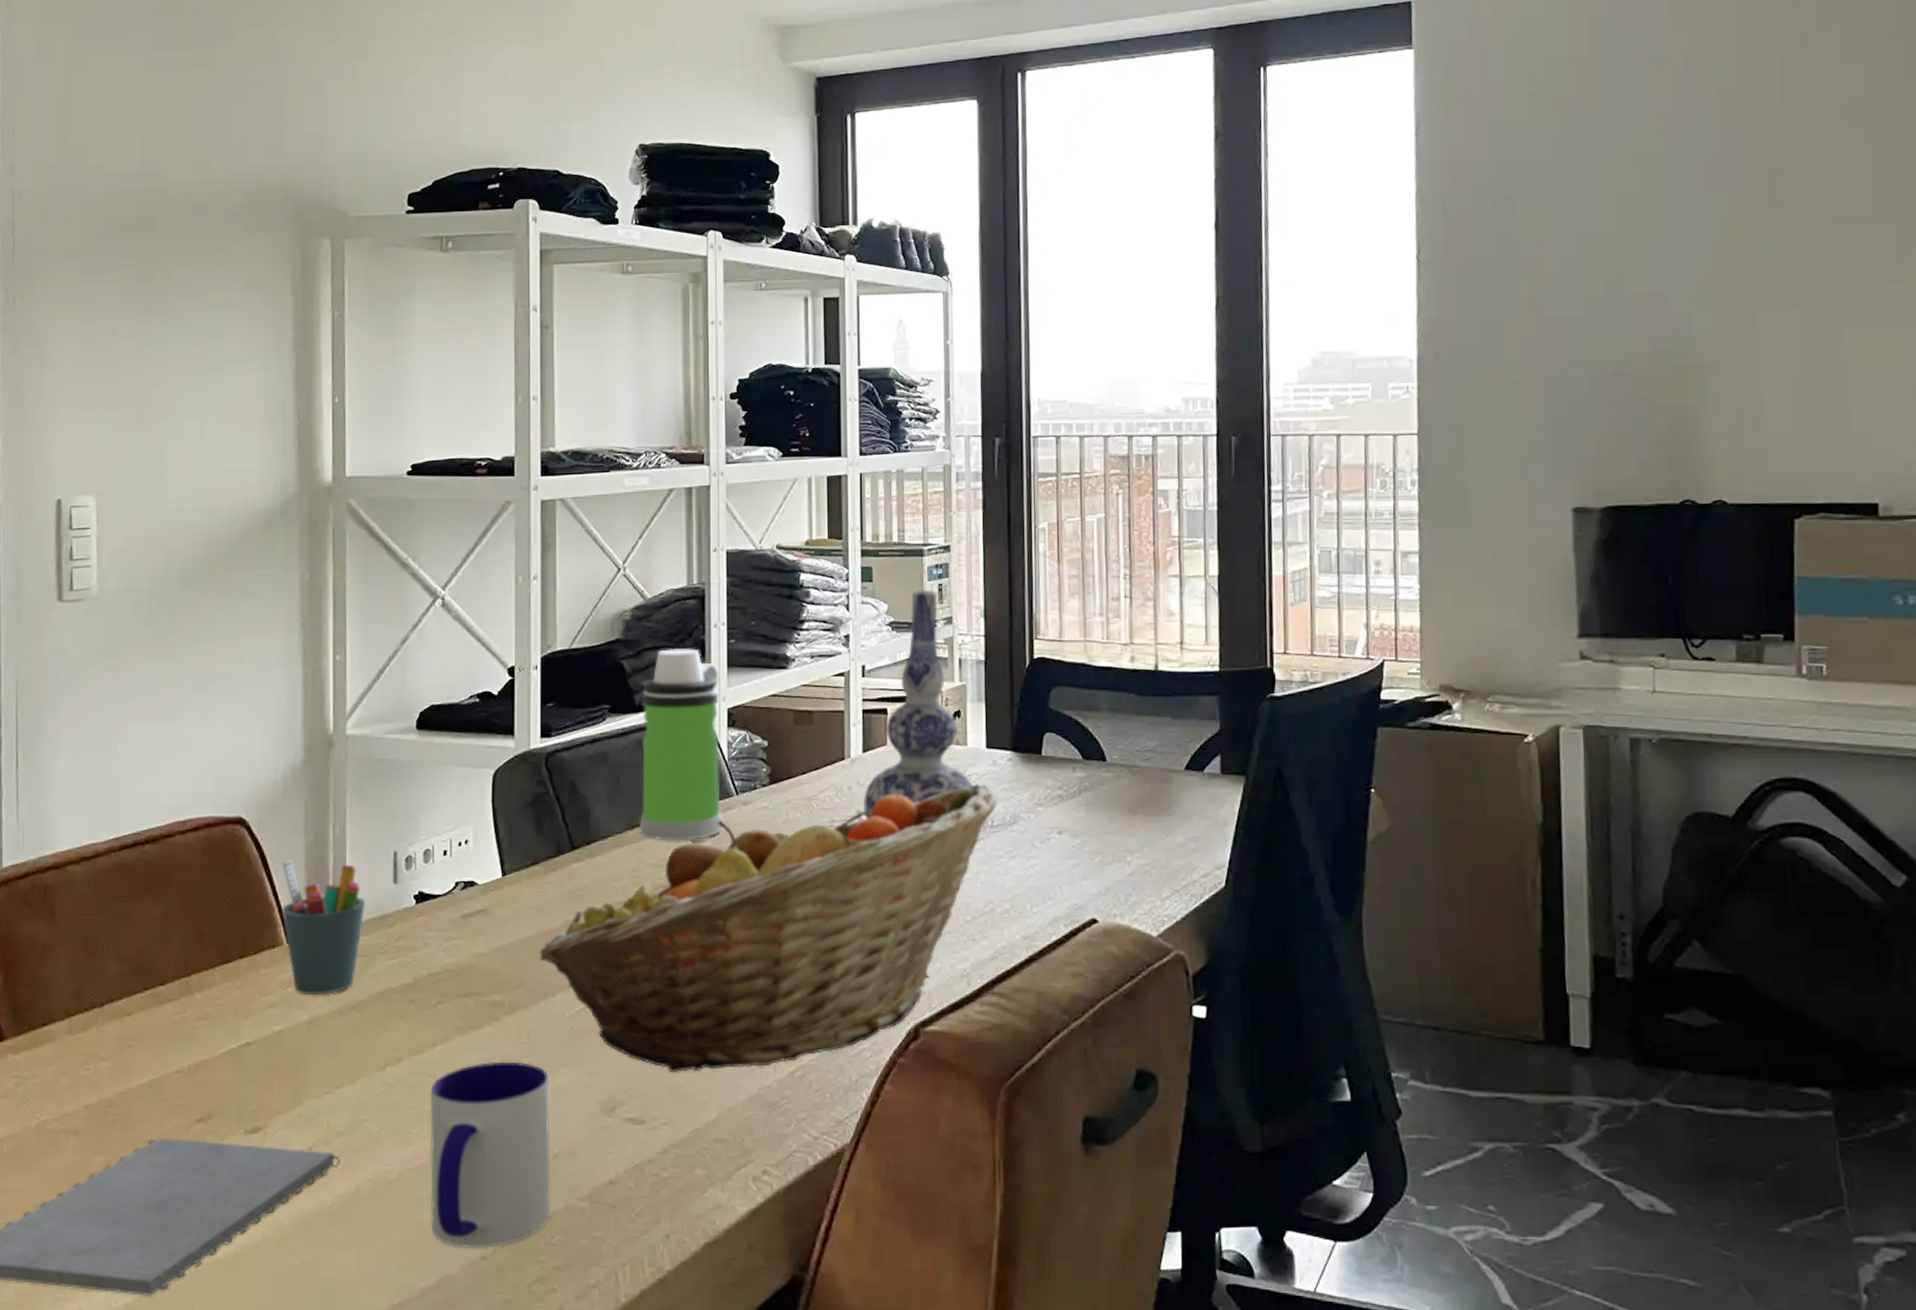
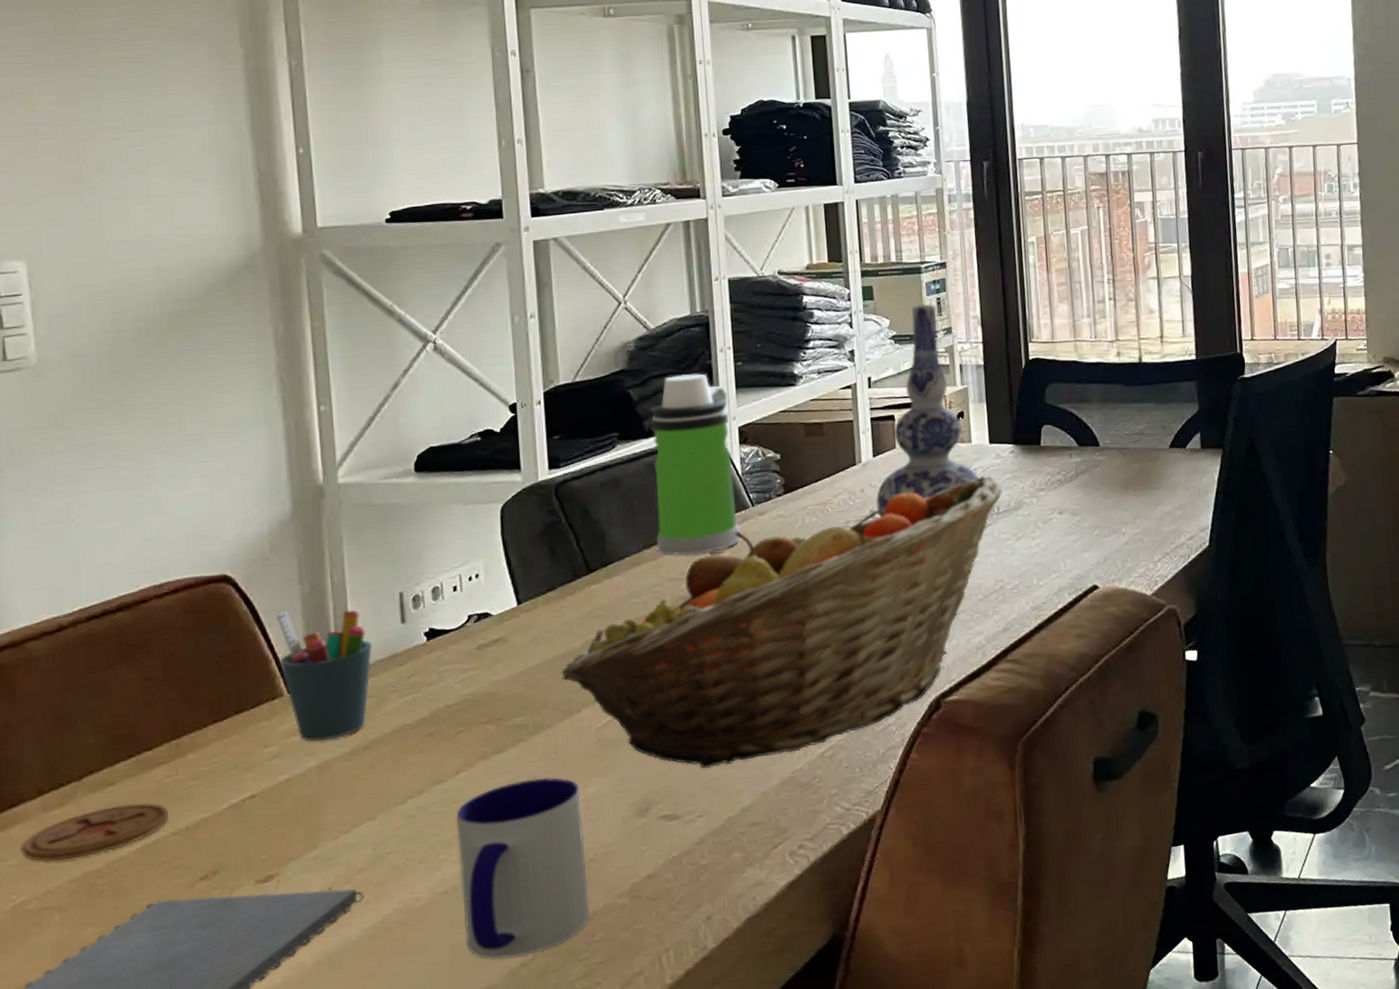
coaster: none [47,1037,174,1085] -> present [20,803,168,862]

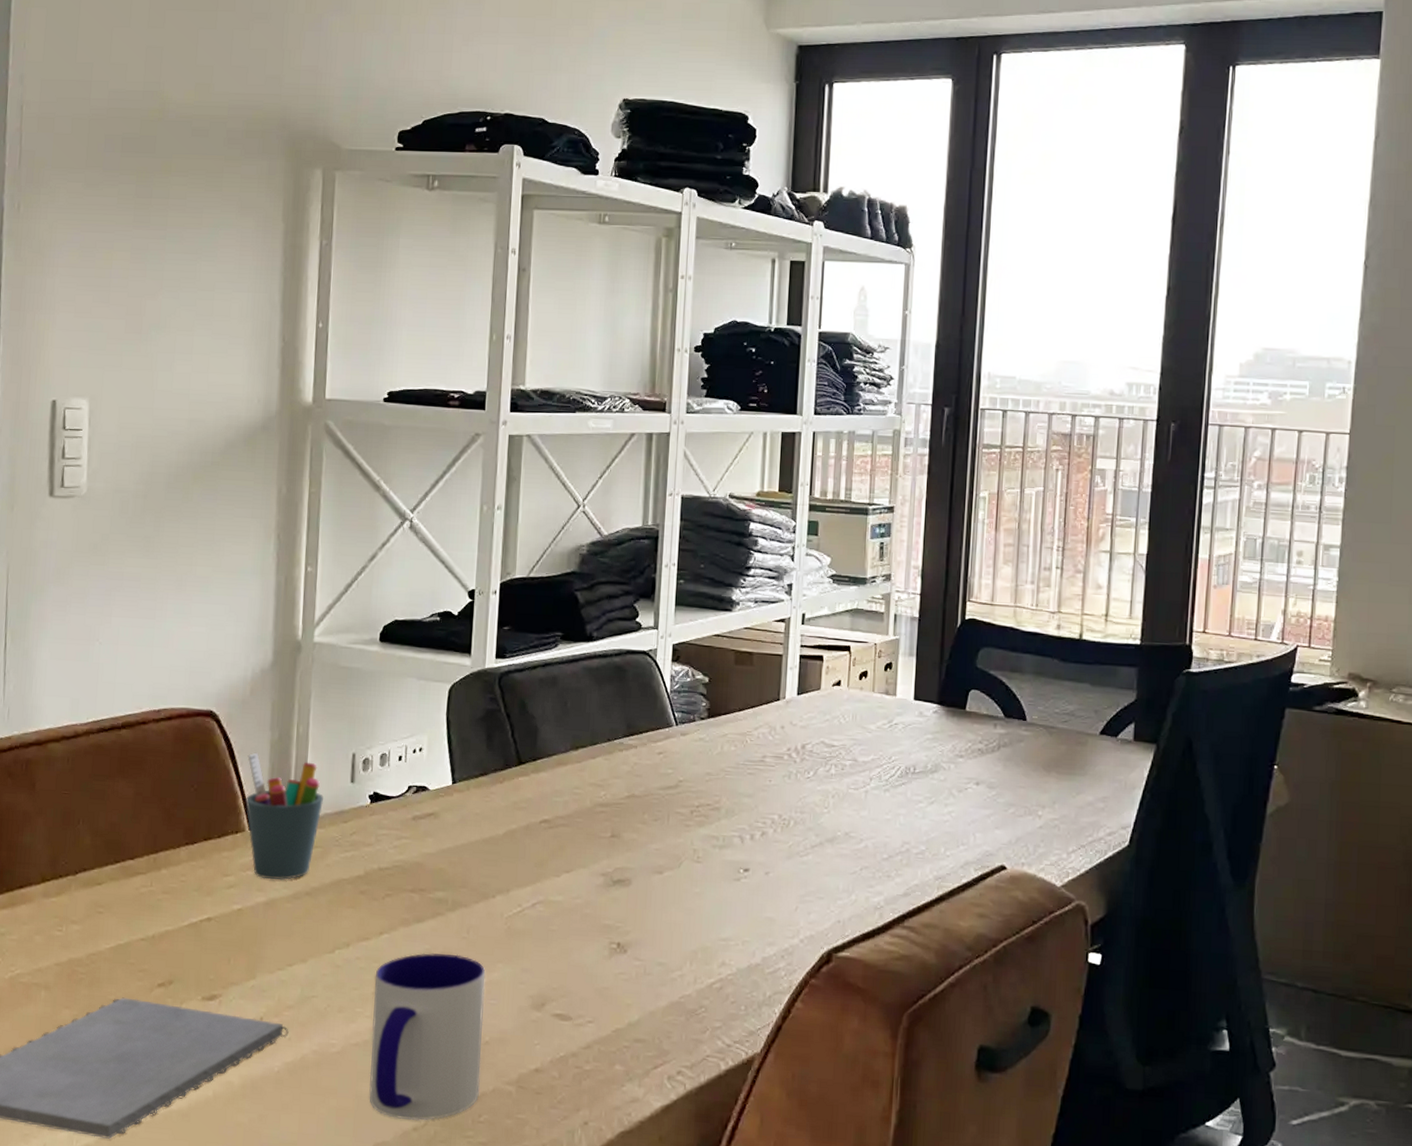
coaster: present [20,803,168,862] -> none [22,904,140,945]
fruit basket: present [561,475,1003,769] -> none [482,731,921,977]
water bottle: present [651,373,741,555] -> none [583,584,667,765]
vase: present [875,304,979,517] -> none [794,546,899,758]

